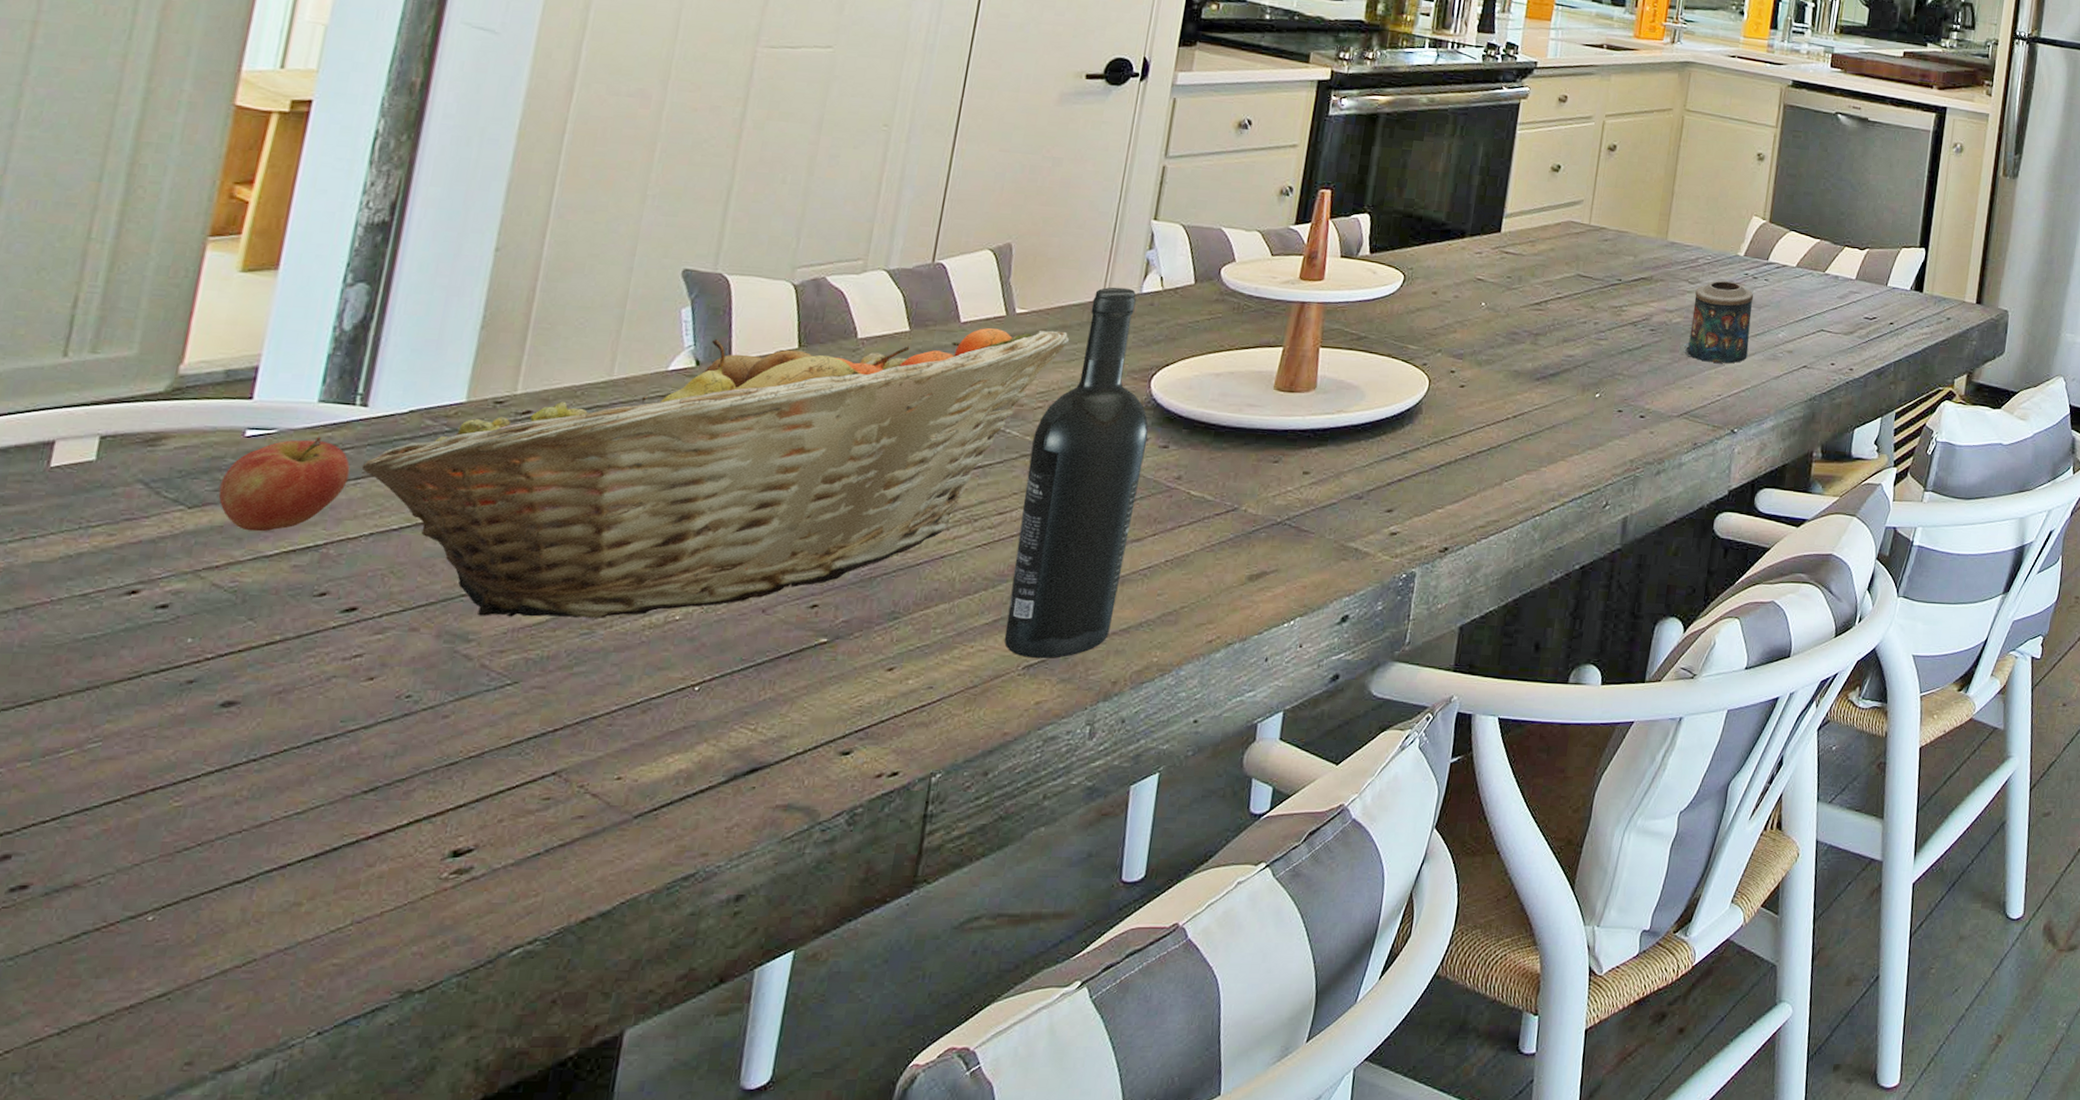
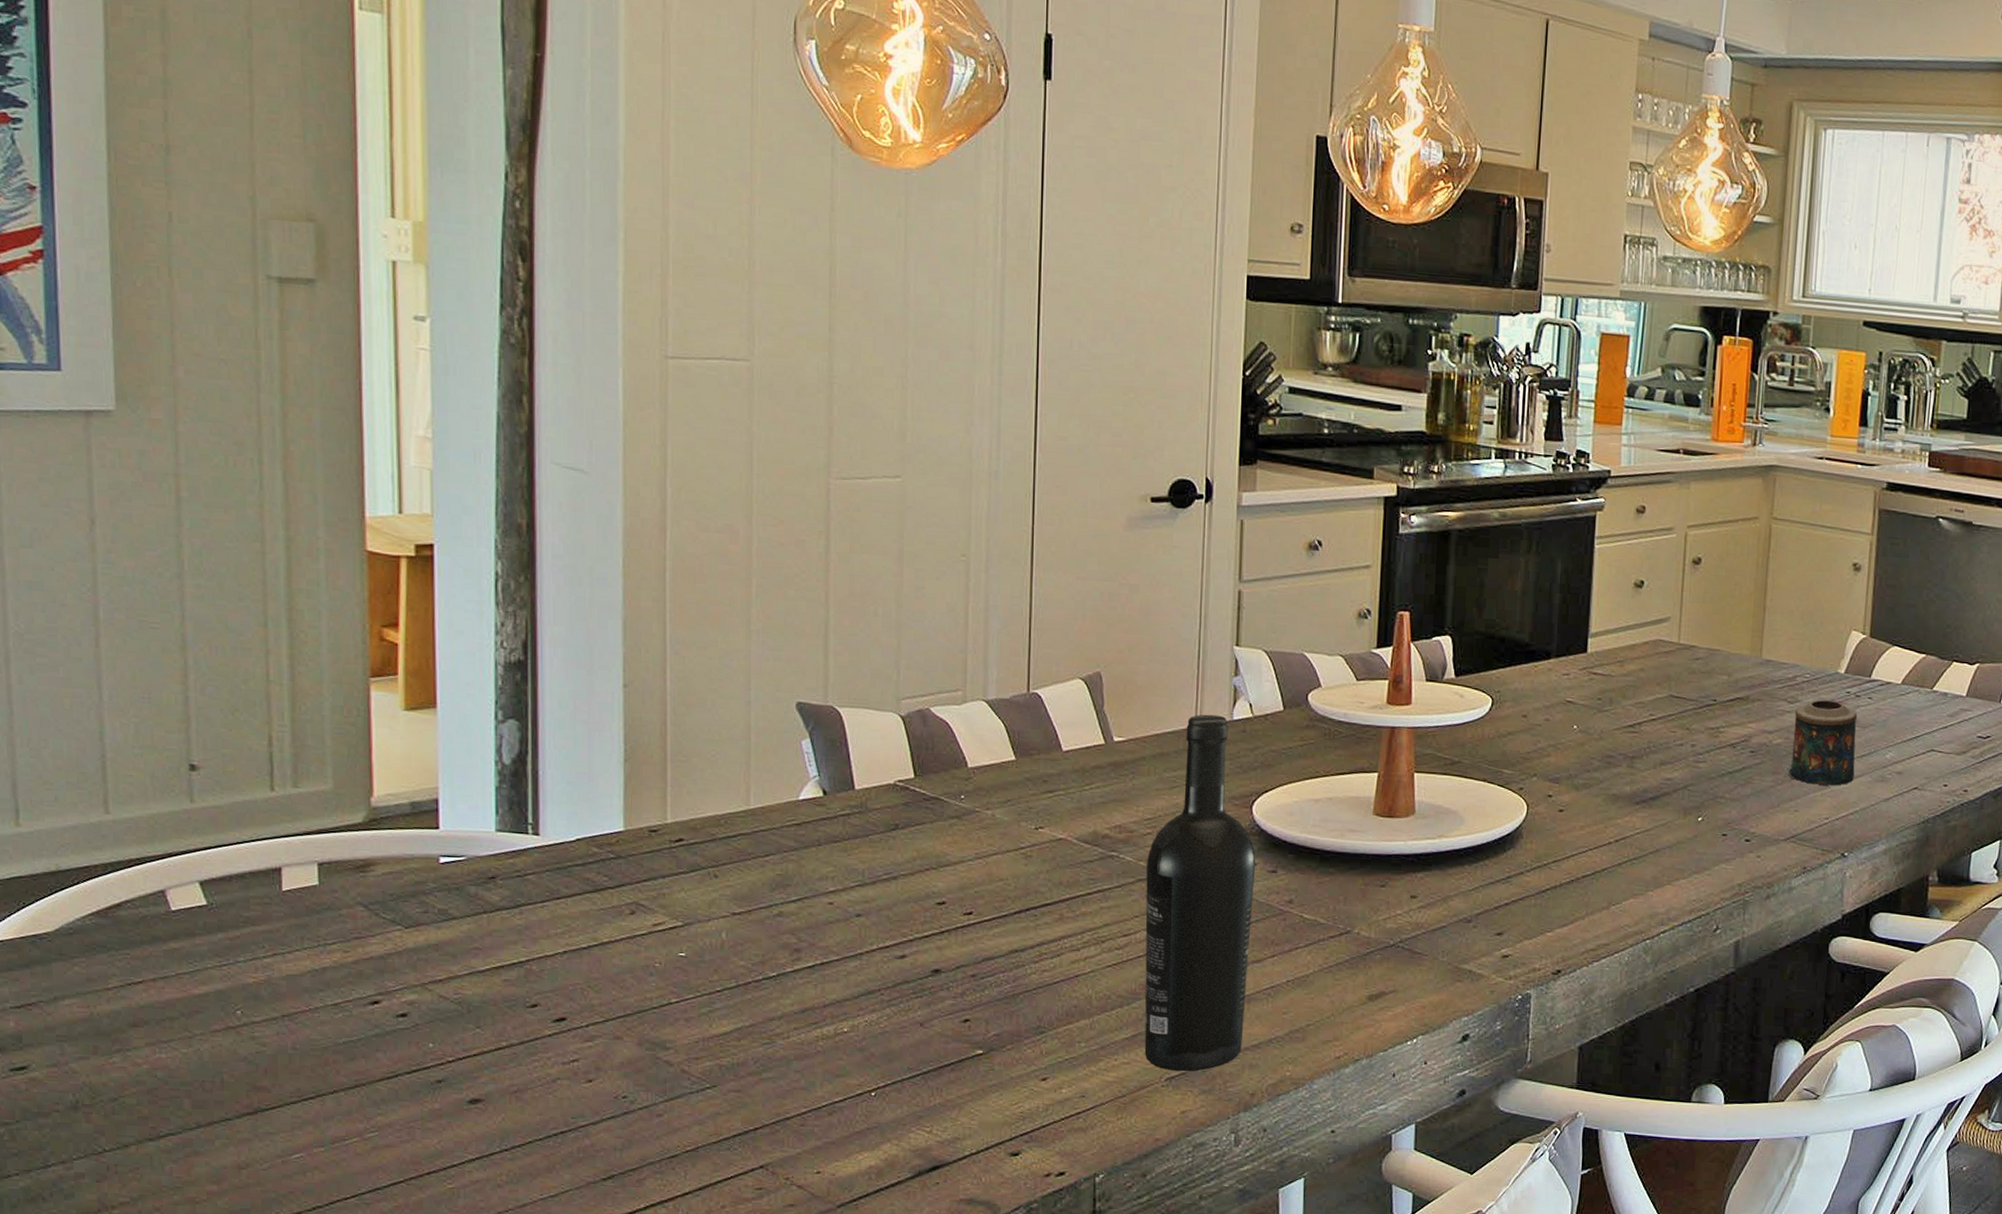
apple: present [218,436,350,532] -> none [428,863,535,950]
fruit basket: present [361,328,1070,618] -> none [545,756,1169,1030]

